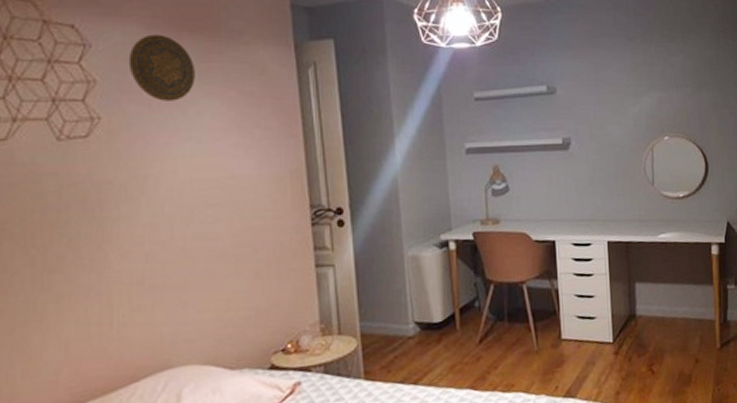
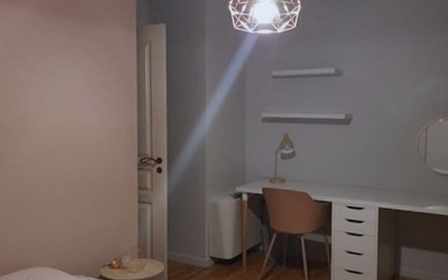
decorative plate: present [128,34,195,101] -> none [21,17,65,67]

